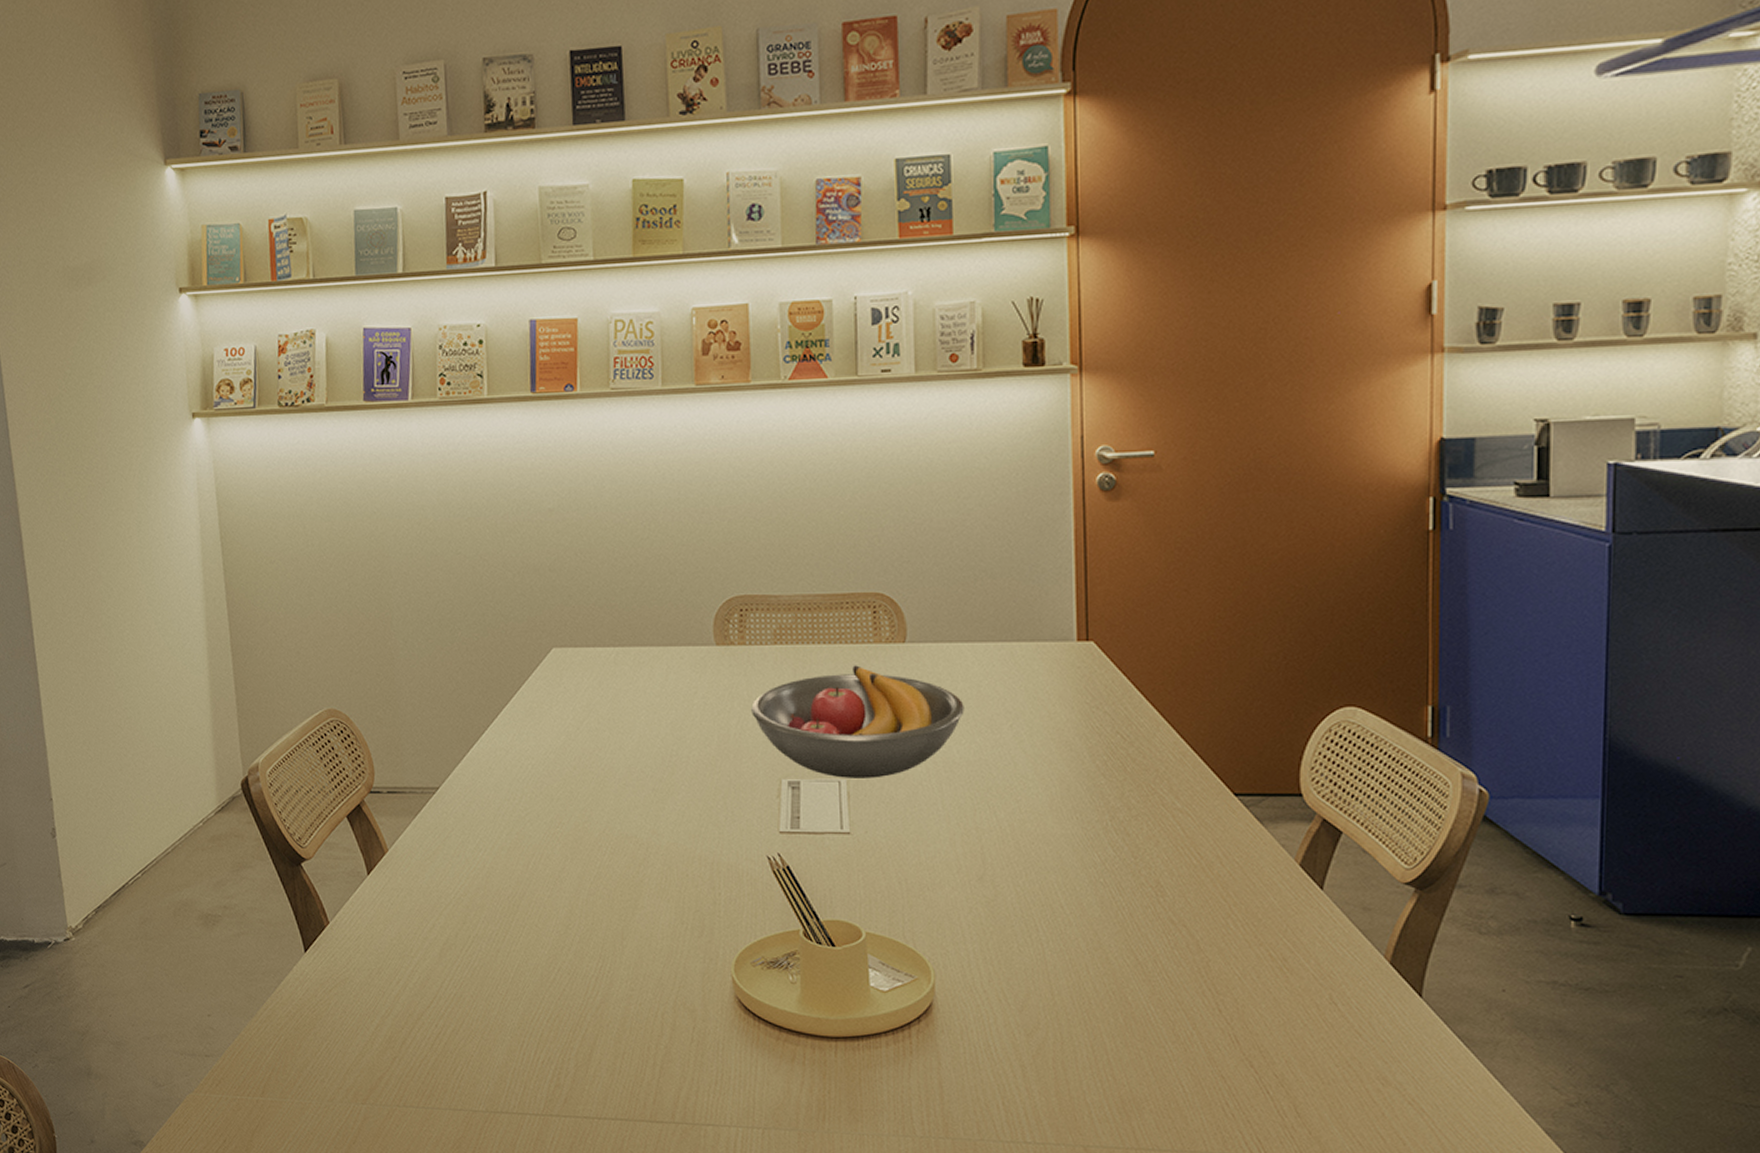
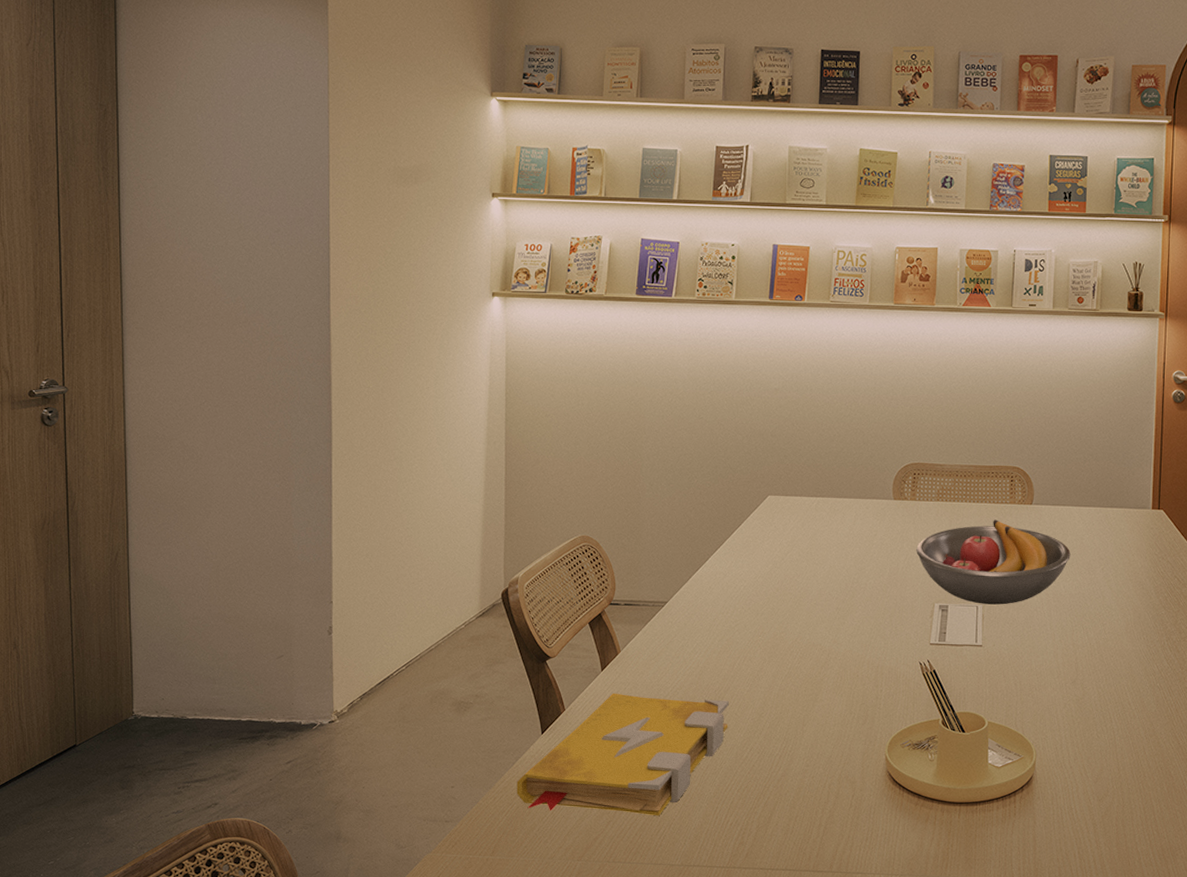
spell book: none [281,901,528,1052] -> present [516,693,729,817]

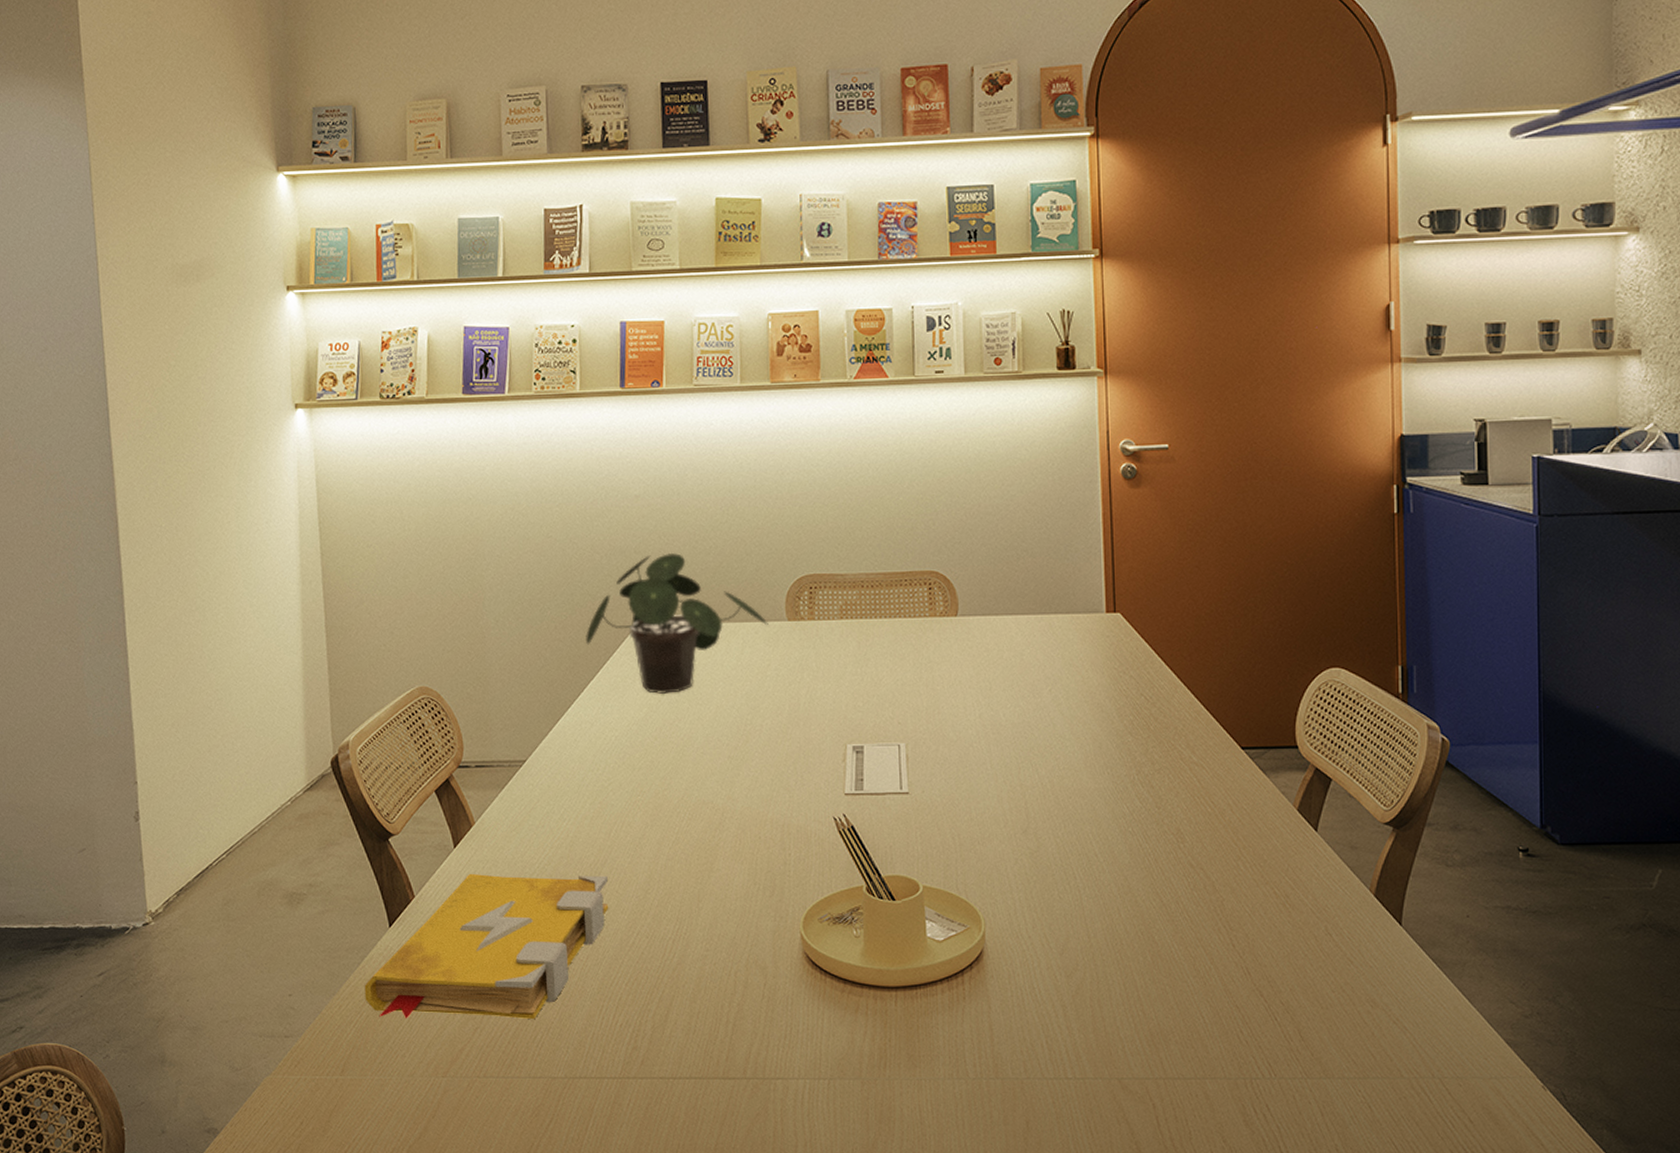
potted plant: none [725,437,878,554] -> present [586,552,769,695]
fruit bowl: present [916,519,1071,605] -> none [819,637,1009,742]

